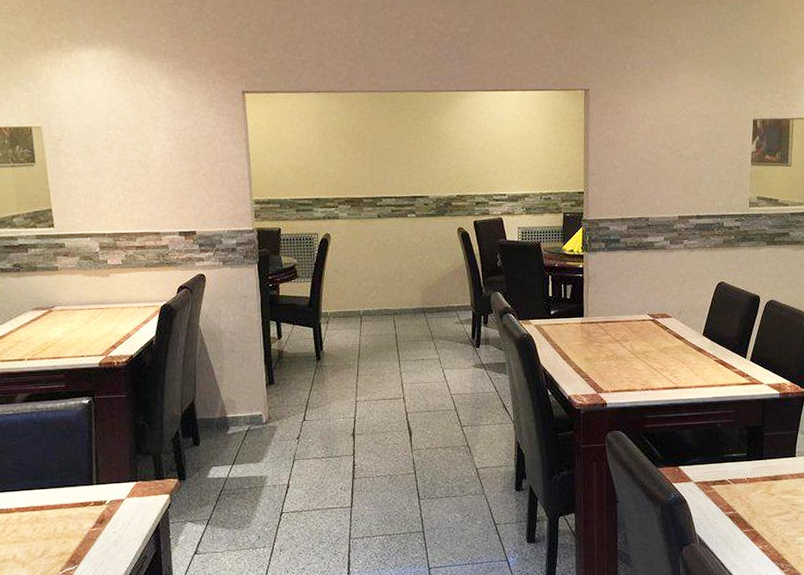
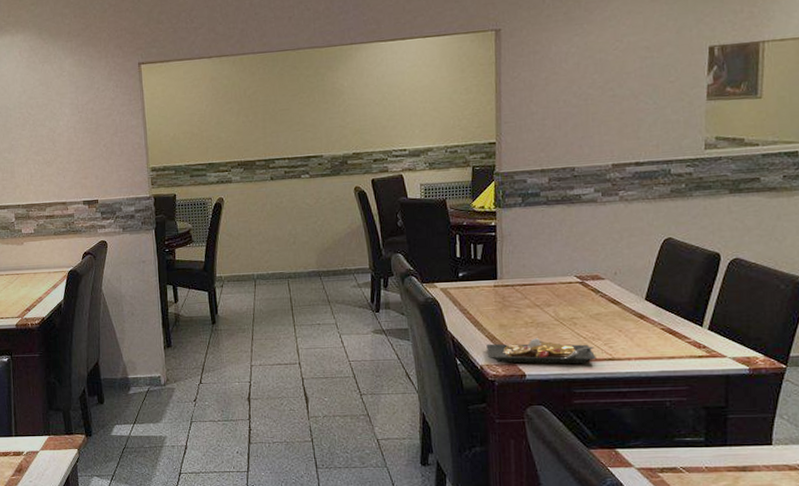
plate: none [574,370,664,393] -> present [486,338,596,364]

